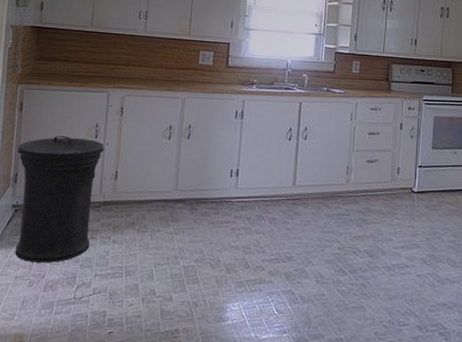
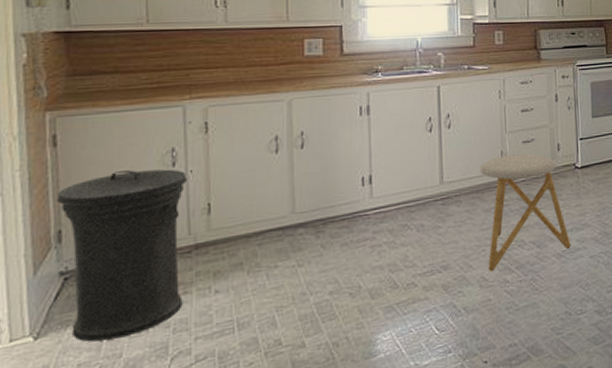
stool: none [325,170,401,270] -> present [479,154,571,271]

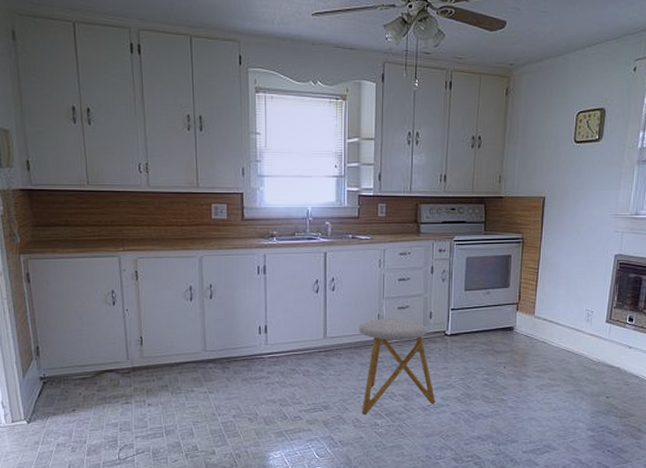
trash can: present [56,169,187,342] -> none [33,305,126,430]

